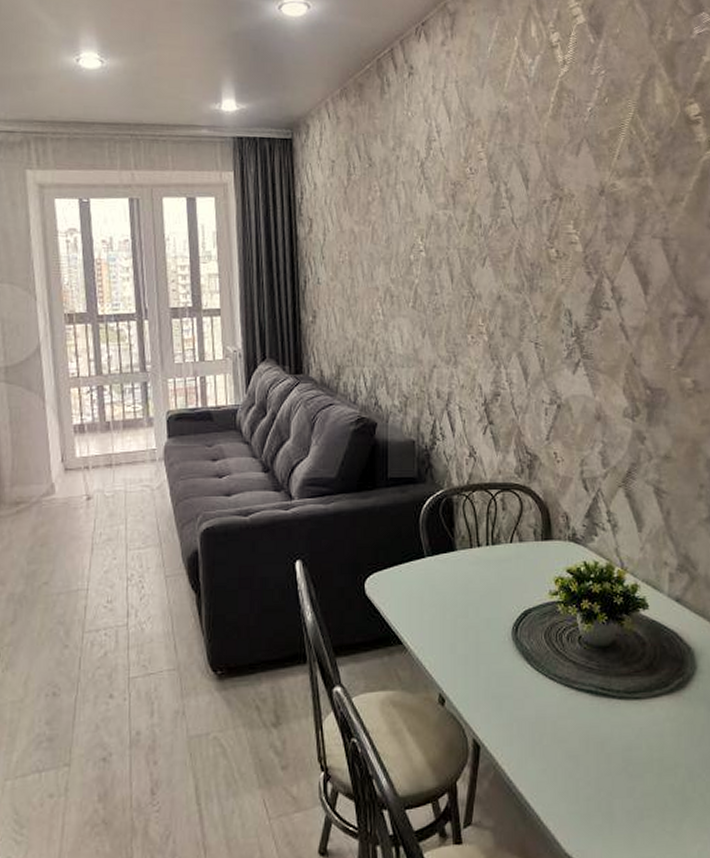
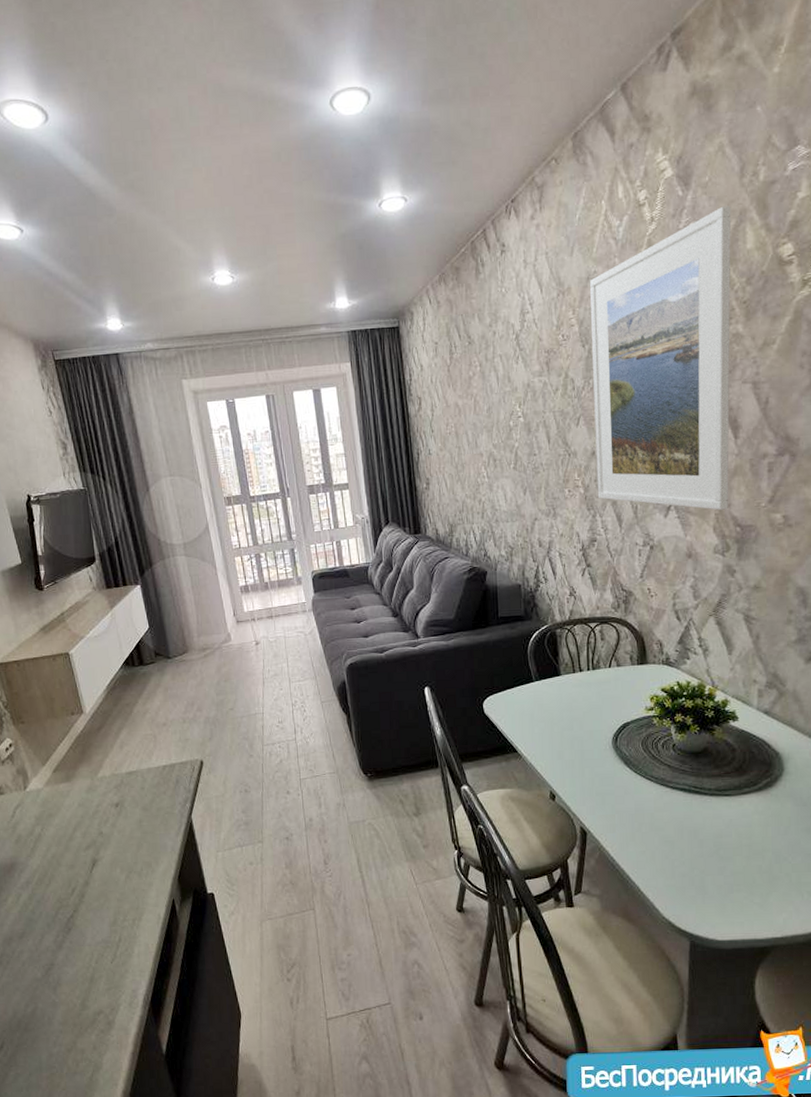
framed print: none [501,59,641,370] -> present [590,205,732,510]

